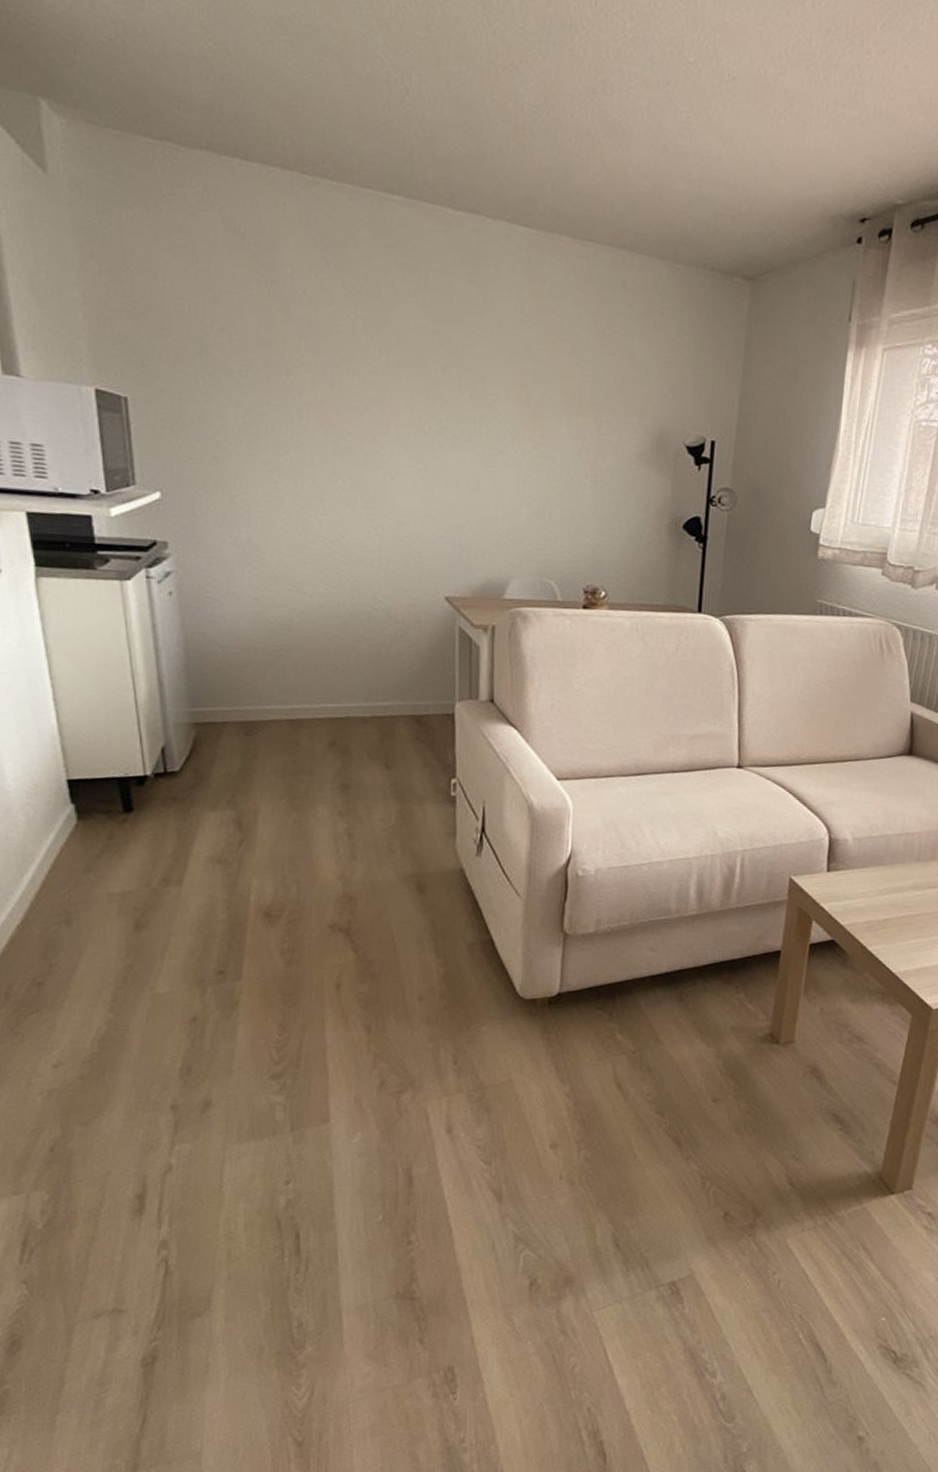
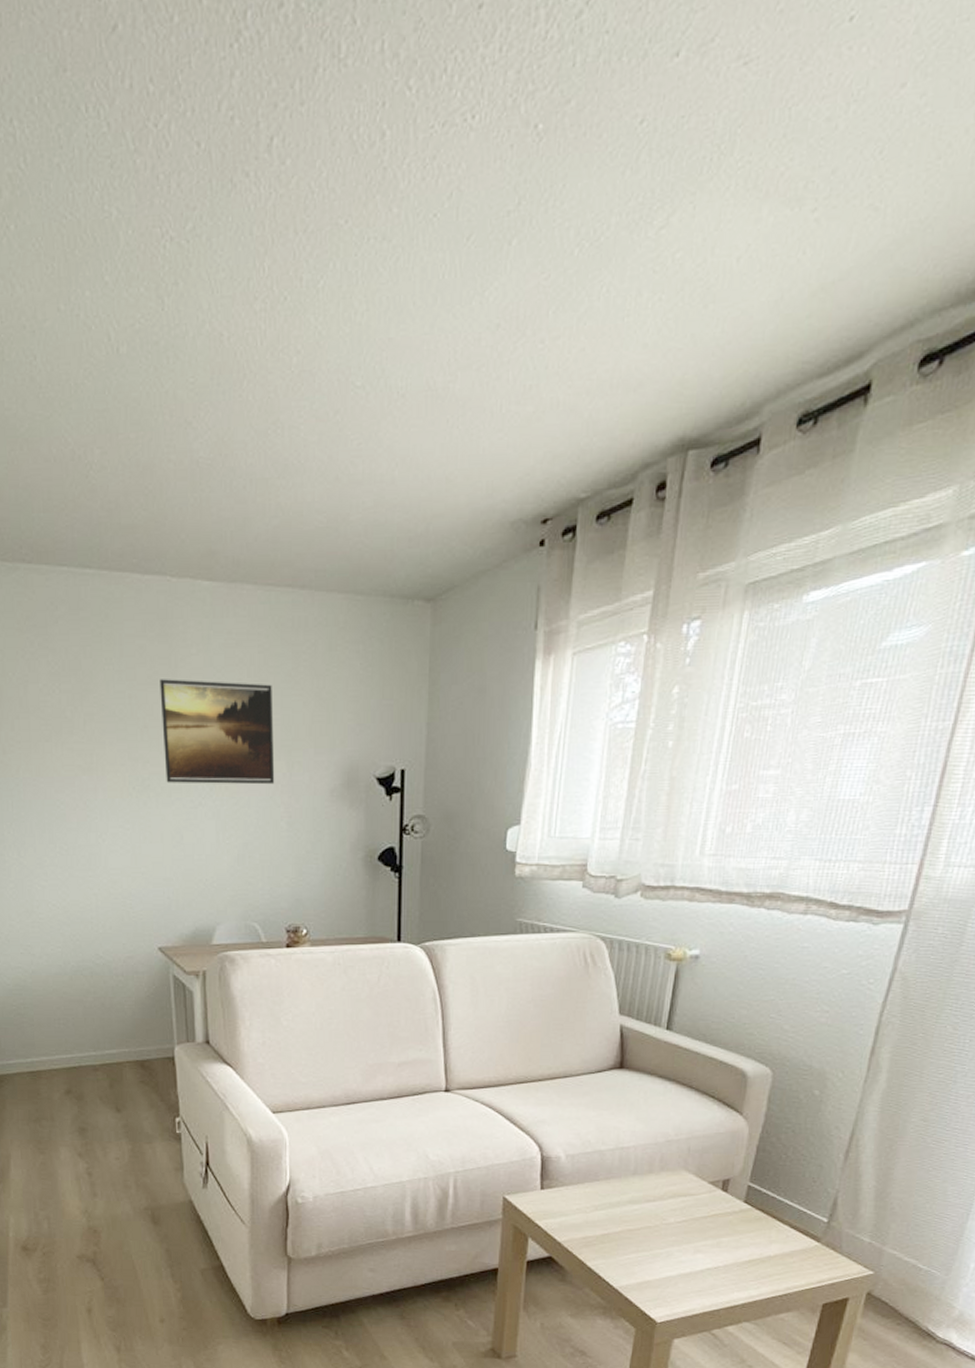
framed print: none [465,319,585,441] -> present [160,679,275,785]

